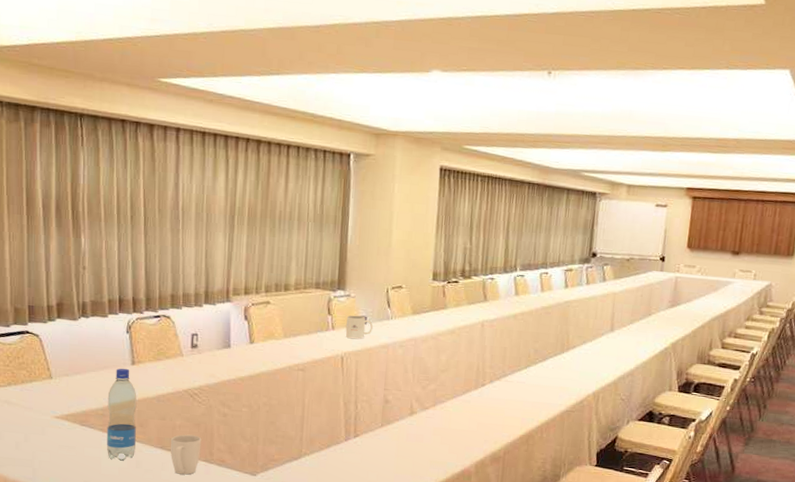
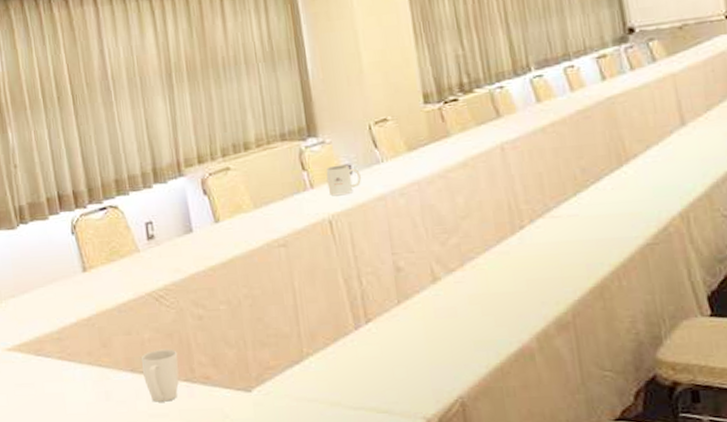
bottle: present [106,368,137,461] -> none [61,277,102,394]

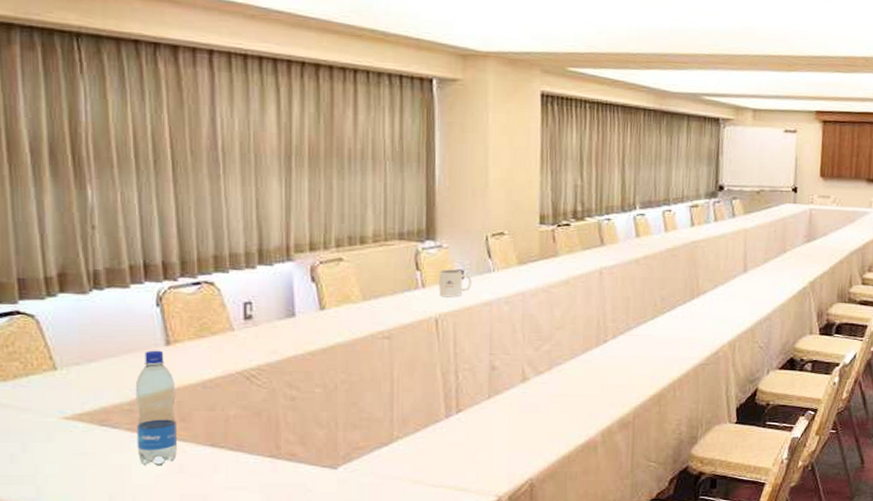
bottle: none [61,277,102,394] -> present [135,350,177,466]
mug: present [140,348,180,402] -> none [223,426,265,476]

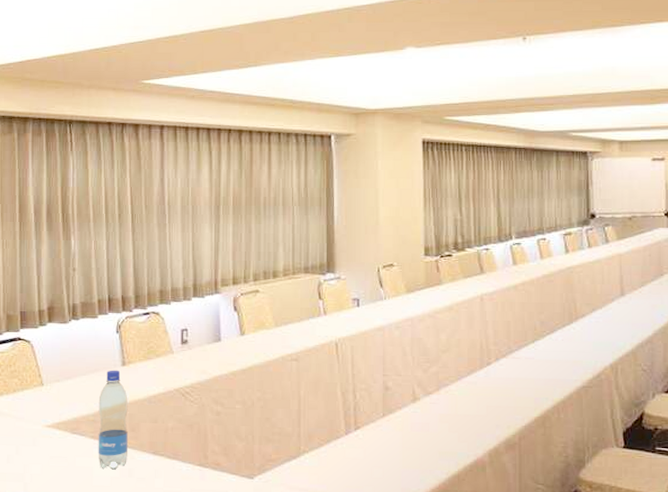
mug: present [439,269,472,298] -> none [338,298,367,324]

